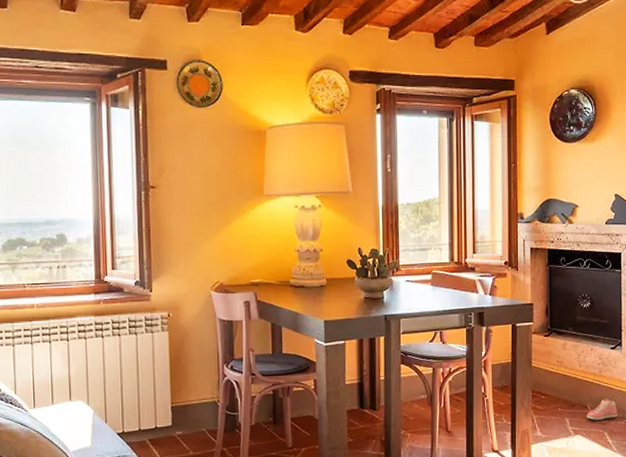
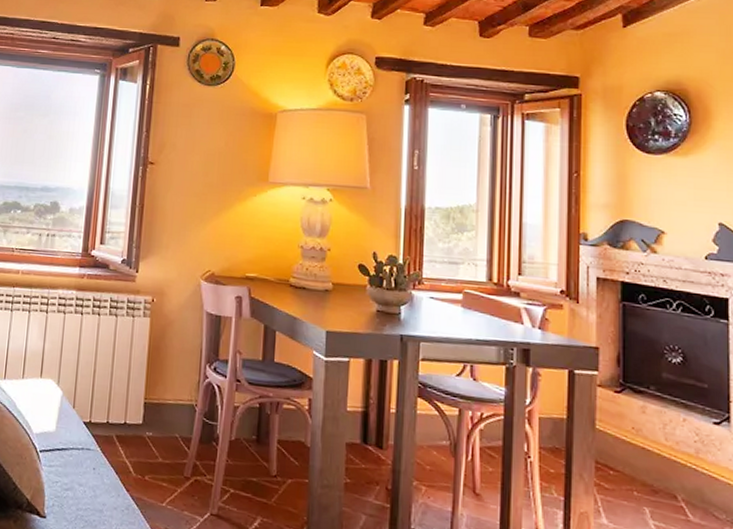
sneaker: present [586,399,617,420] -> none [676,491,724,521]

